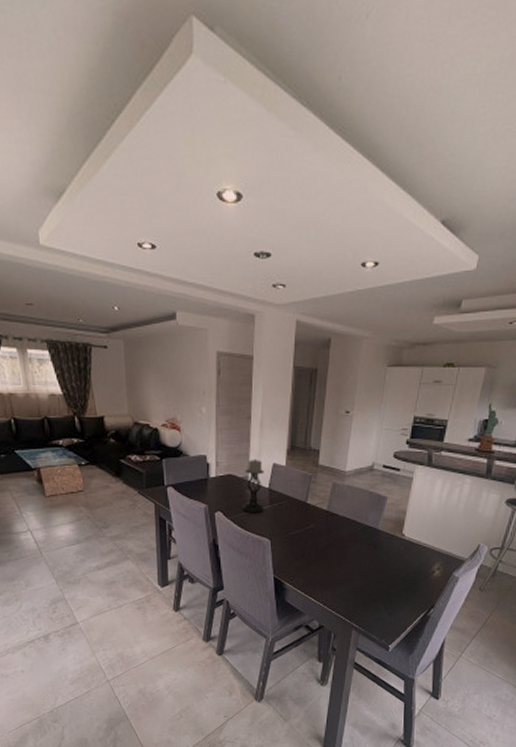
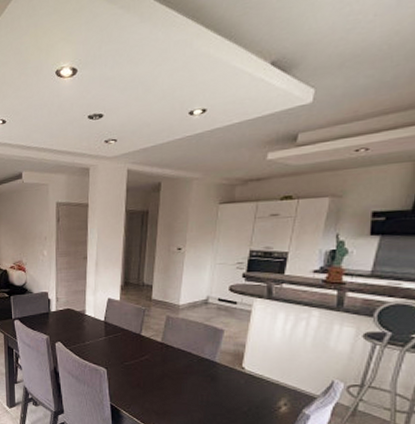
candle holder: present [241,458,265,514] -> none [79,294,101,345]

